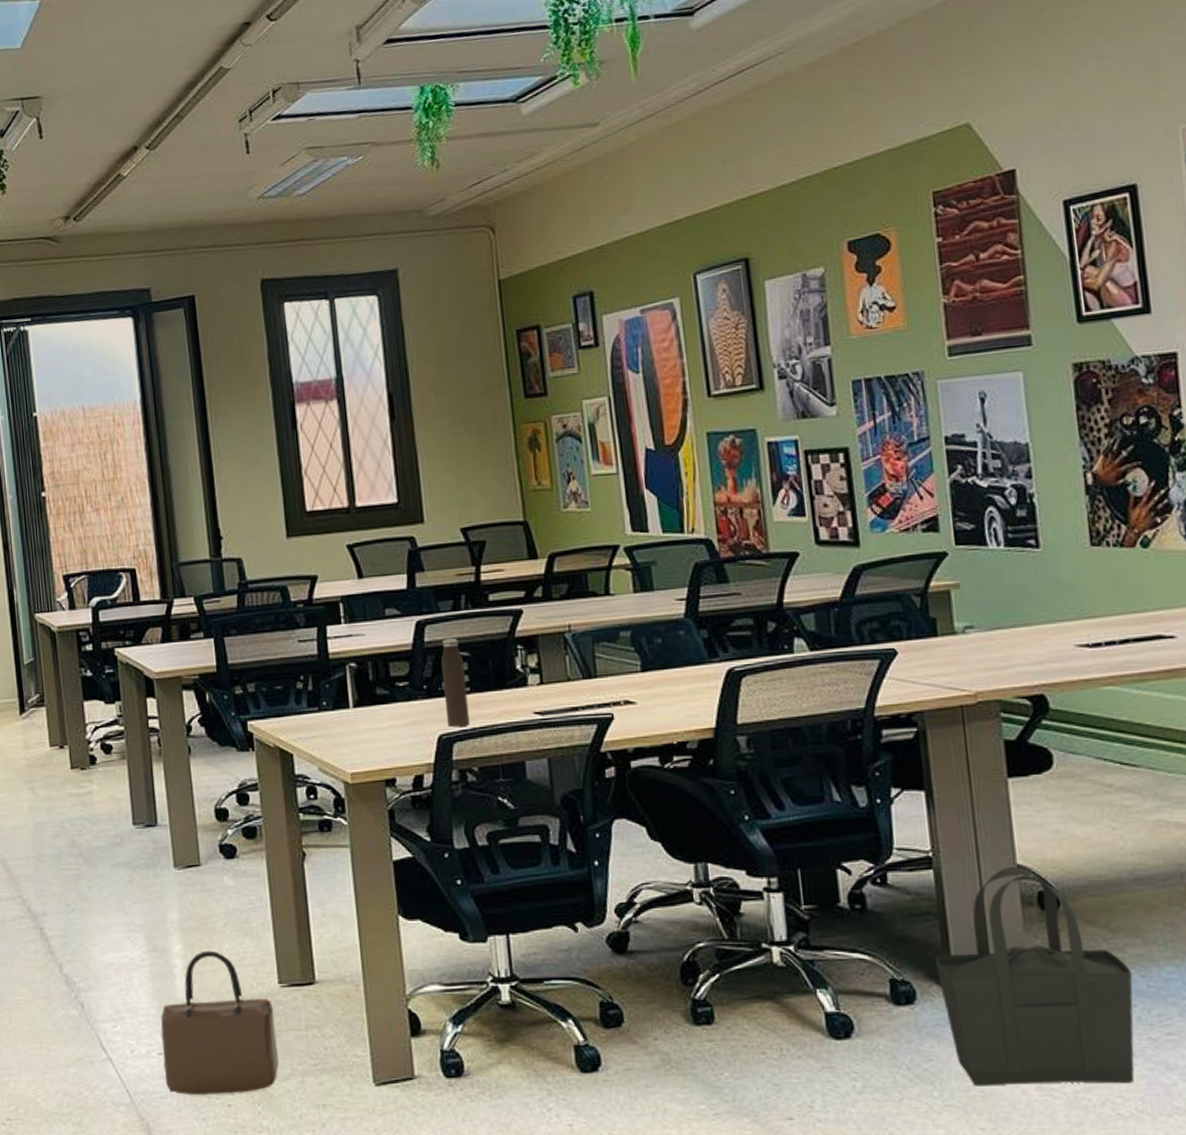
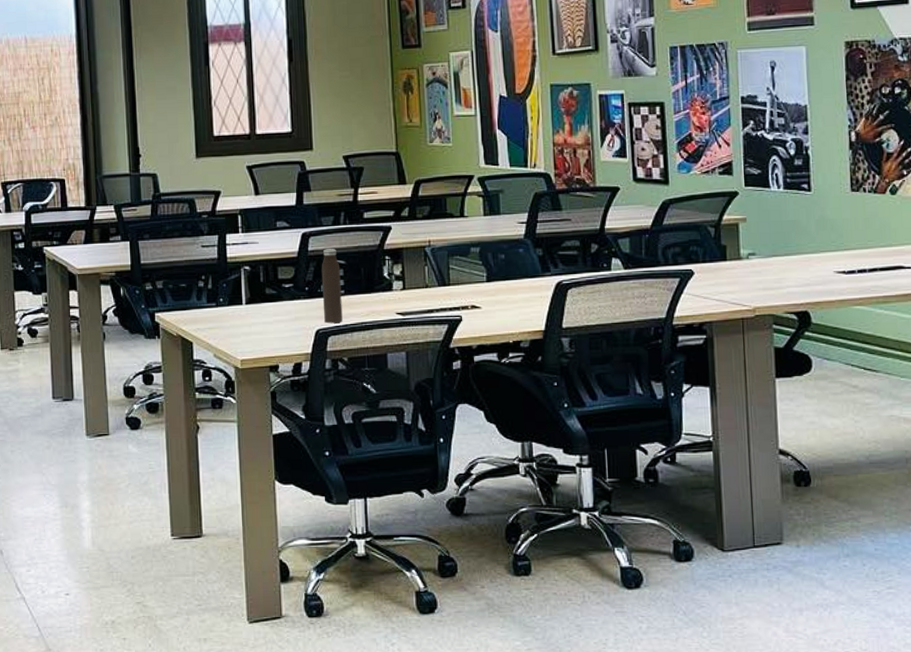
handbag: present [161,950,280,1094] -> none [68,507,169,629]
shopping bag: present [935,866,1135,1086] -> none [710,450,864,629]

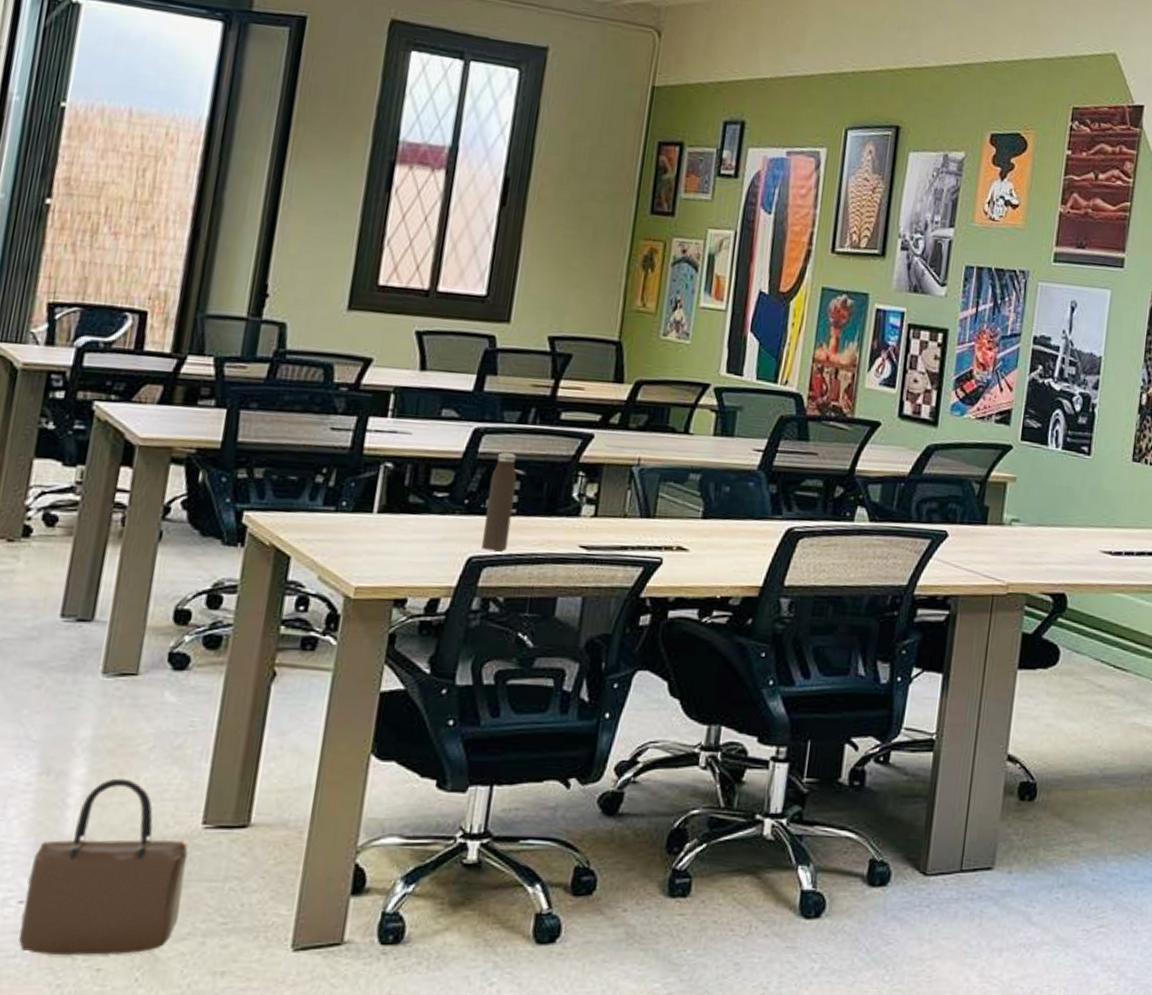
handbag: none [68,507,169,629] -> present [19,778,190,955]

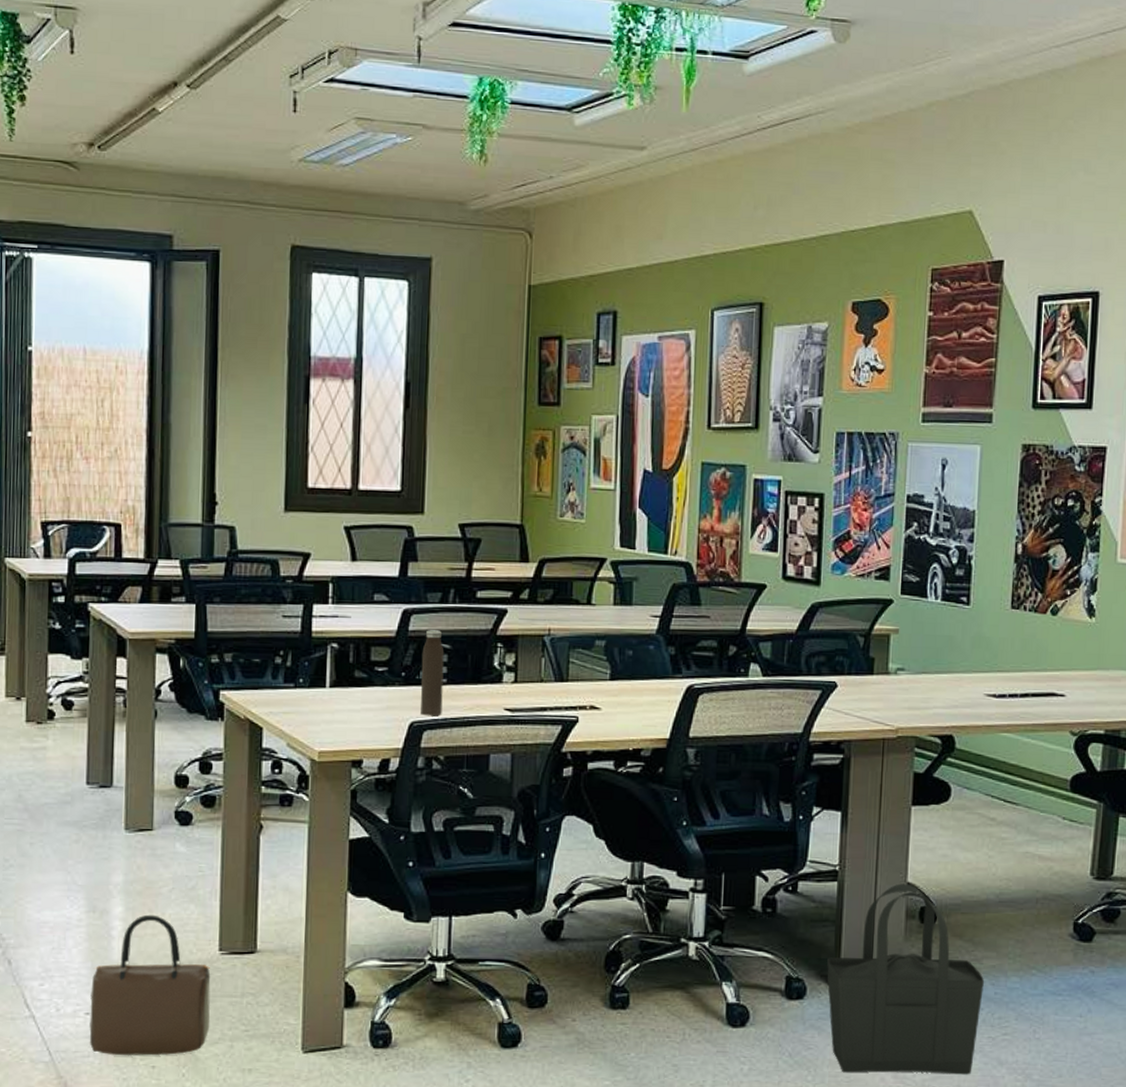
shopping bag: none [914,755,1082,973] -> present [827,883,984,1075]

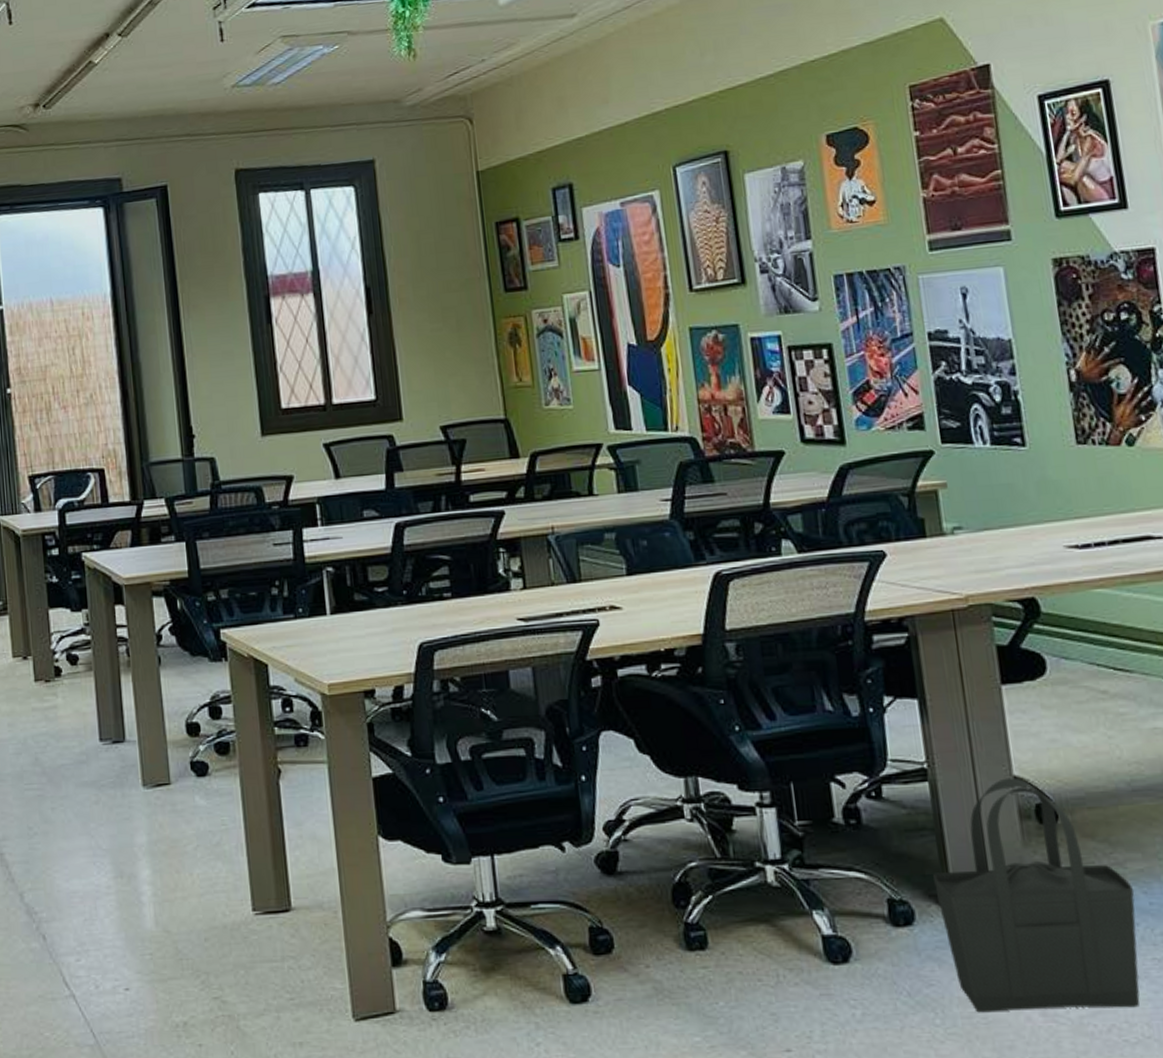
handbag: present [89,914,211,1056] -> none [127,876,254,1034]
water bottle: present [420,630,444,716] -> none [421,541,451,635]

